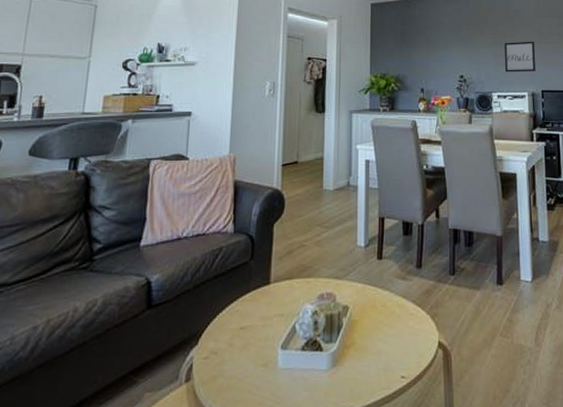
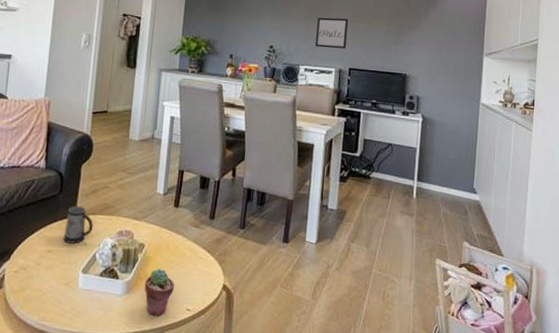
mug: none [257,272,290,316] -> present [63,206,93,244]
potted succulent: none [352,332,386,390] -> present [144,268,175,316]

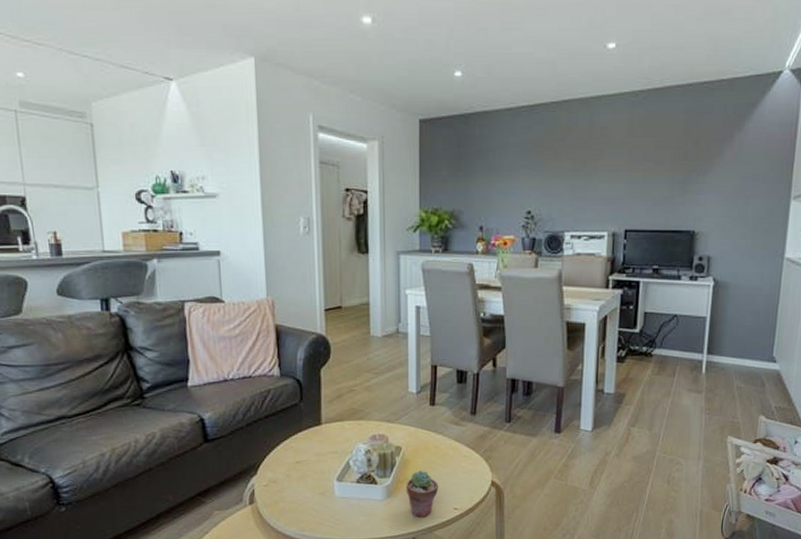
mug: present [63,206,93,244] -> none [311,414,342,452]
wall art: present [315,17,349,49] -> none [583,168,623,208]

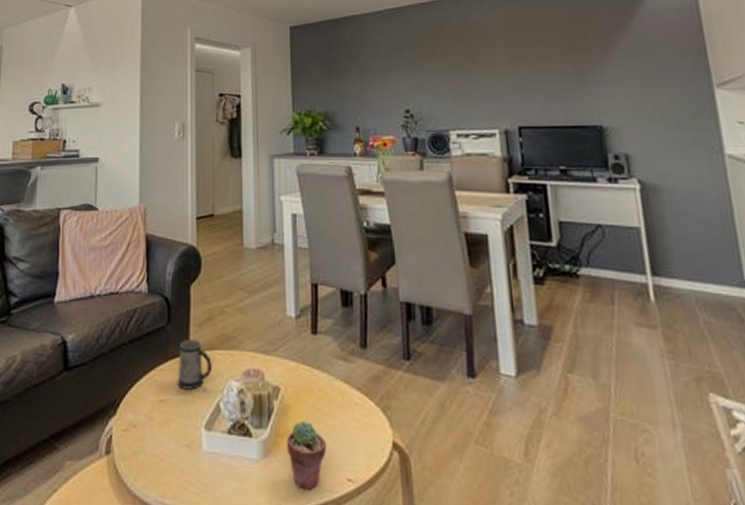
mug: none [311,414,342,452] -> present [177,340,212,390]

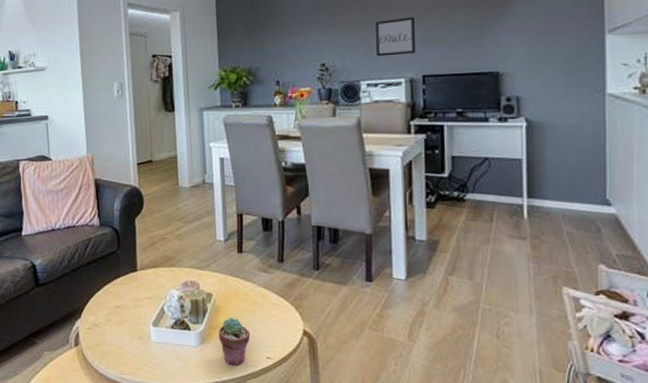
mug: present [177,340,212,390] -> none [128,261,157,298]
wall art: none [463,62,508,104] -> present [376,16,416,57]

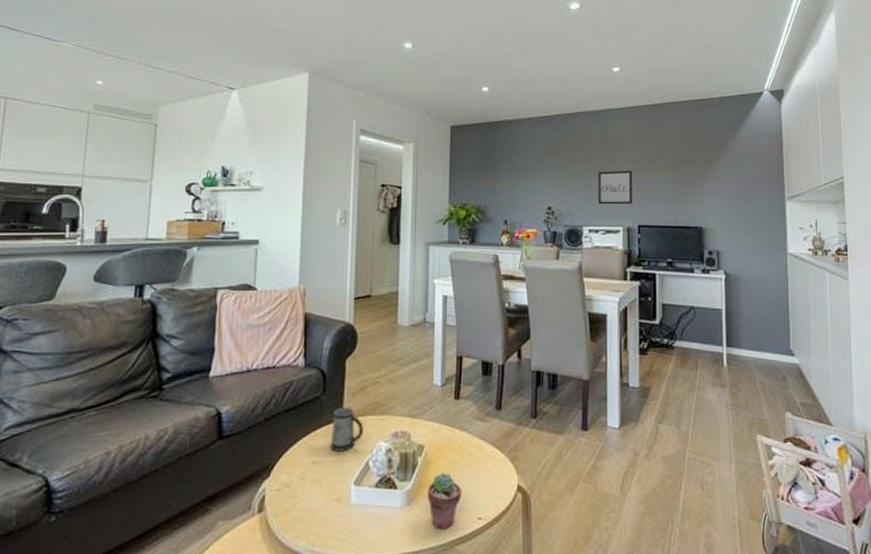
mug: none [128,261,157,298] -> present [330,408,364,451]

